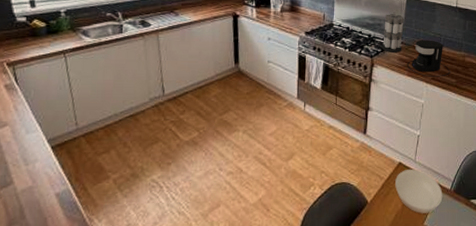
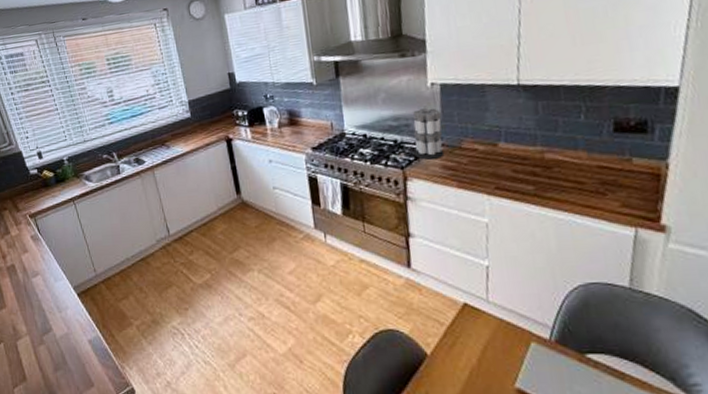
bowl: present [395,168,443,214] -> none [462,311,539,371]
coffee maker: present [407,39,450,77] -> none [455,136,524,187]

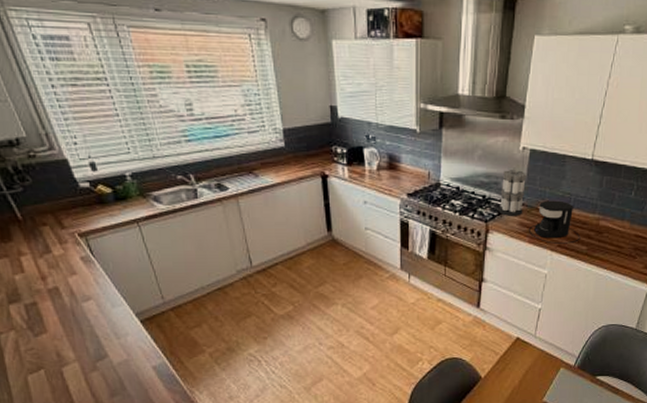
coffee maker: none [455,136,524,187] -> present [529,200,581,244]

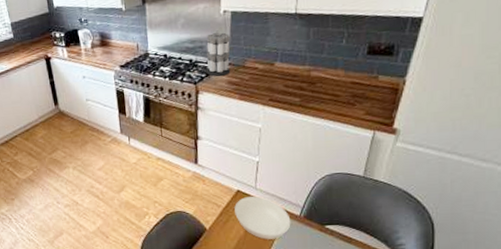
bowl: none [512,344,565,389] -> present [234,196,291,240]
coffee maker: present [529,200,581,244] -> none [238,57,292,99]

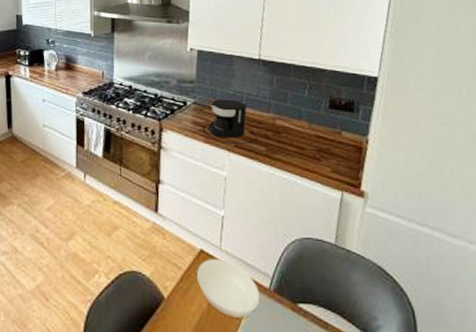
spice rack: present [205,29,231,77] -> none [171,66,197,115]
coffee maker: none [238,57,292,99] -> present [203,99,258,144]

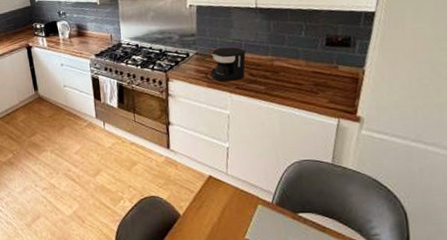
bowl: present [197,258,260,318] -> none [207,181,264,227]

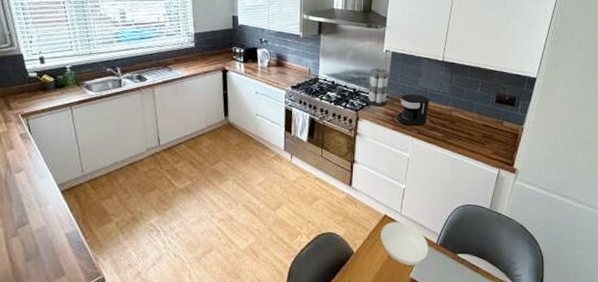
spice rack: none [175,21,198,65] -> present [366,65,390,107]
bowl: none [207,181,264,227] -> present [381,221,429,265]

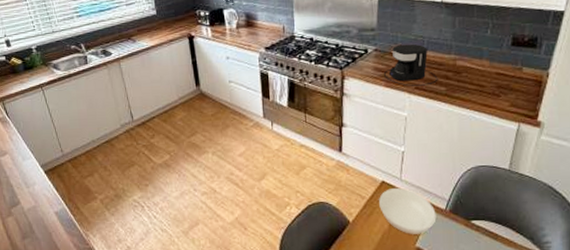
spice rack: present [366,65,390,107] -> none [352,14,378,62]

